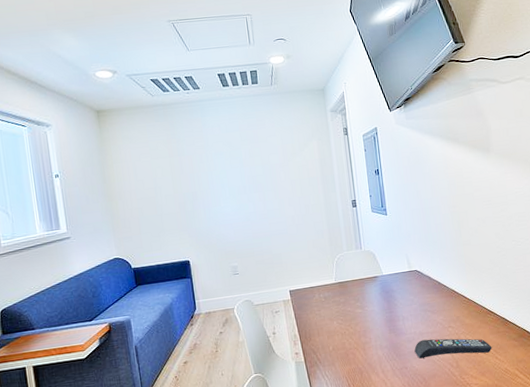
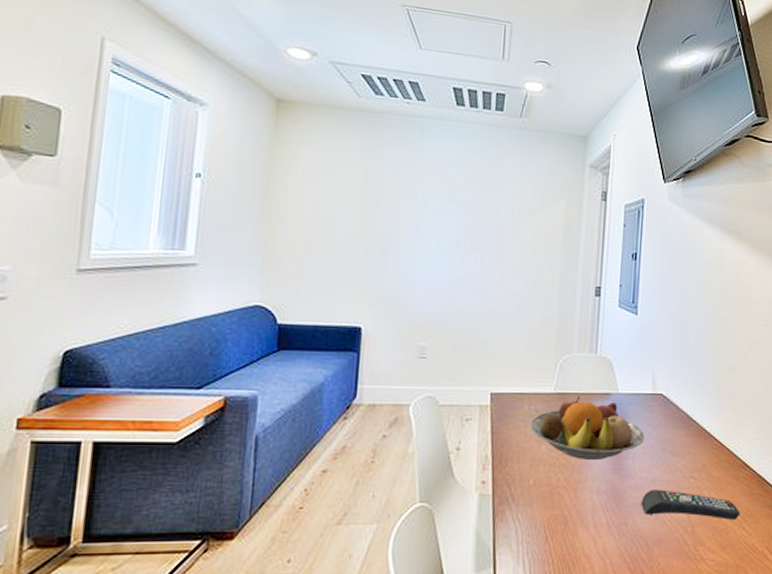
fruit bowl: none [321,282,409,327] -> present [529,396,645,459]

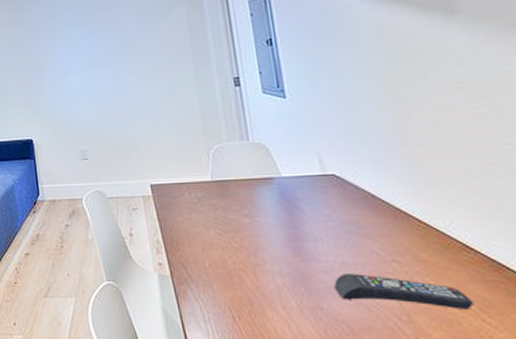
fruit bowl: present [529,396,645,459] -> none [193,182,324,243]

